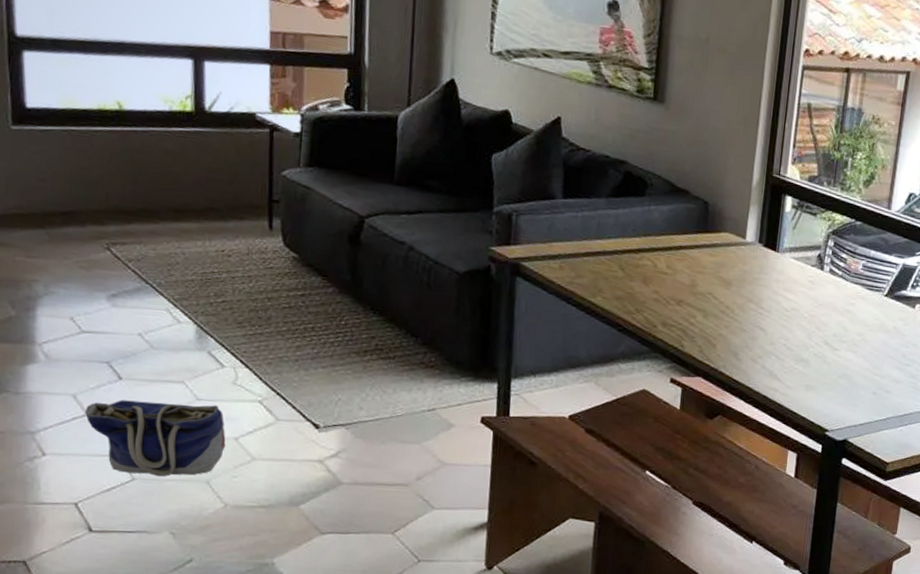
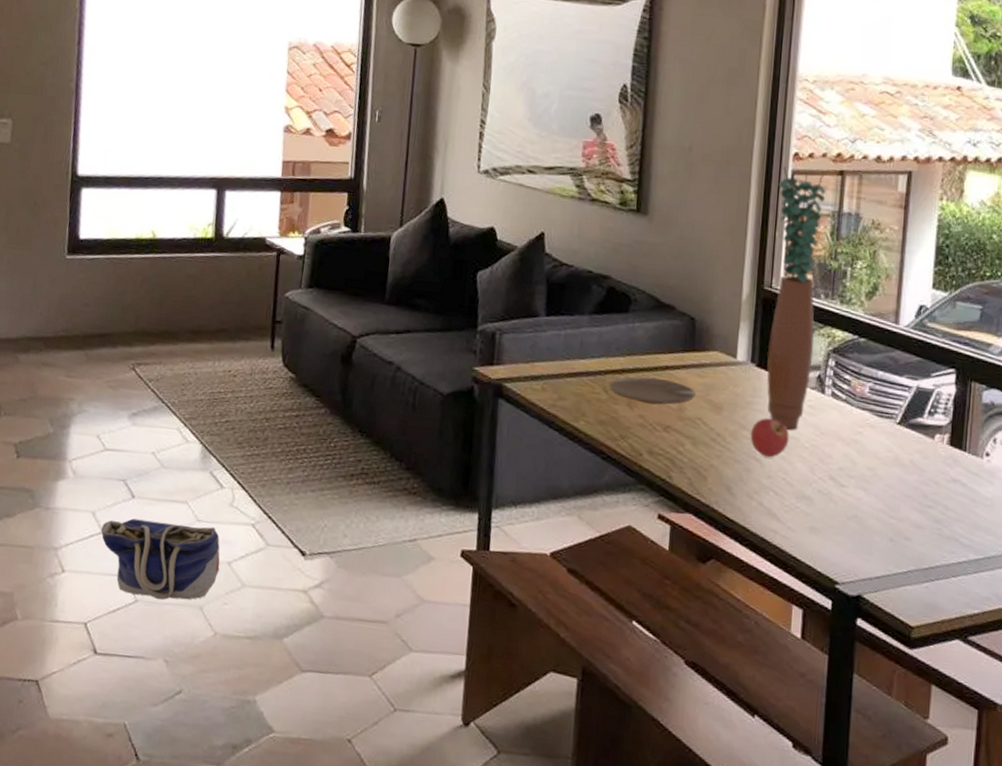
plate: none [625,256,707,282] -> present [609,376,695,405]
fruit: none [756,292,791,327] -> present [750,418,789,458]
vase: none [772,62,833,302] -> present [766,167,826,430]

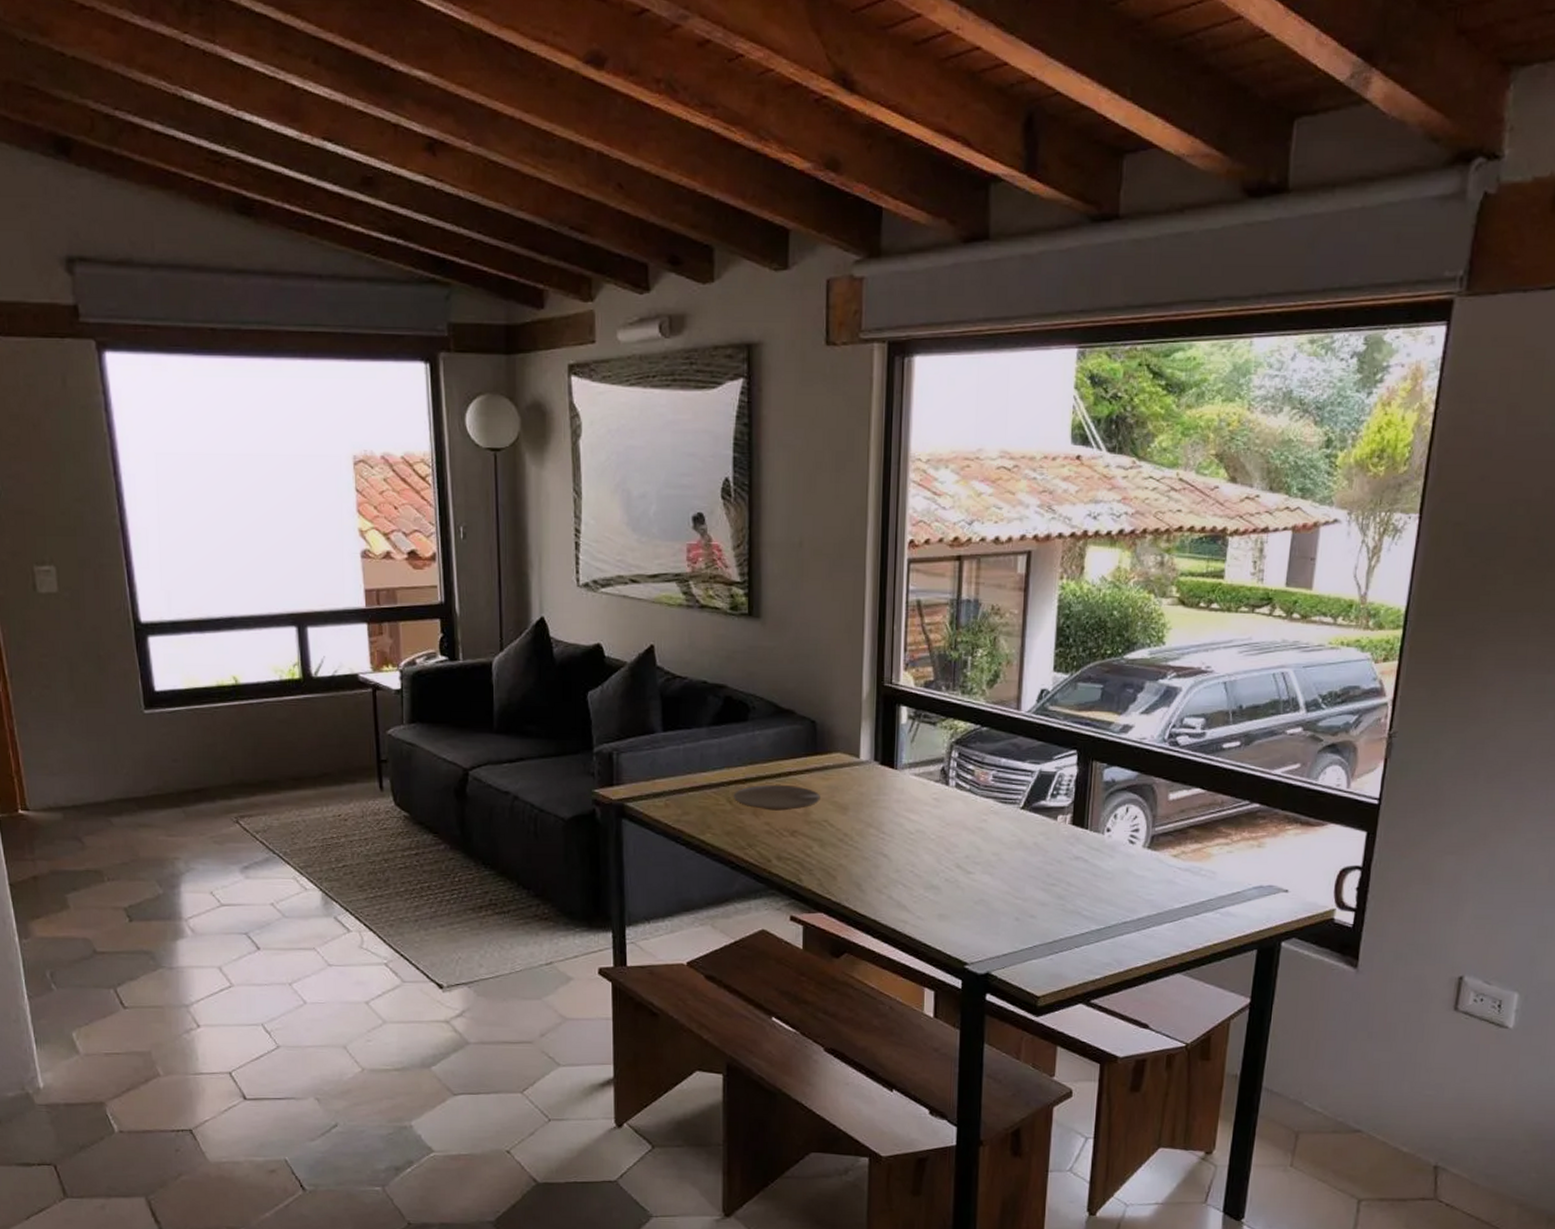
tote bag: present [101,518,220,600] -> none [231,969,358,1044]
fruit: present [750,418,789,458] -> none [877,814,915,852]
vase: present [766,167,826,430] -> none [890,556,944,824]

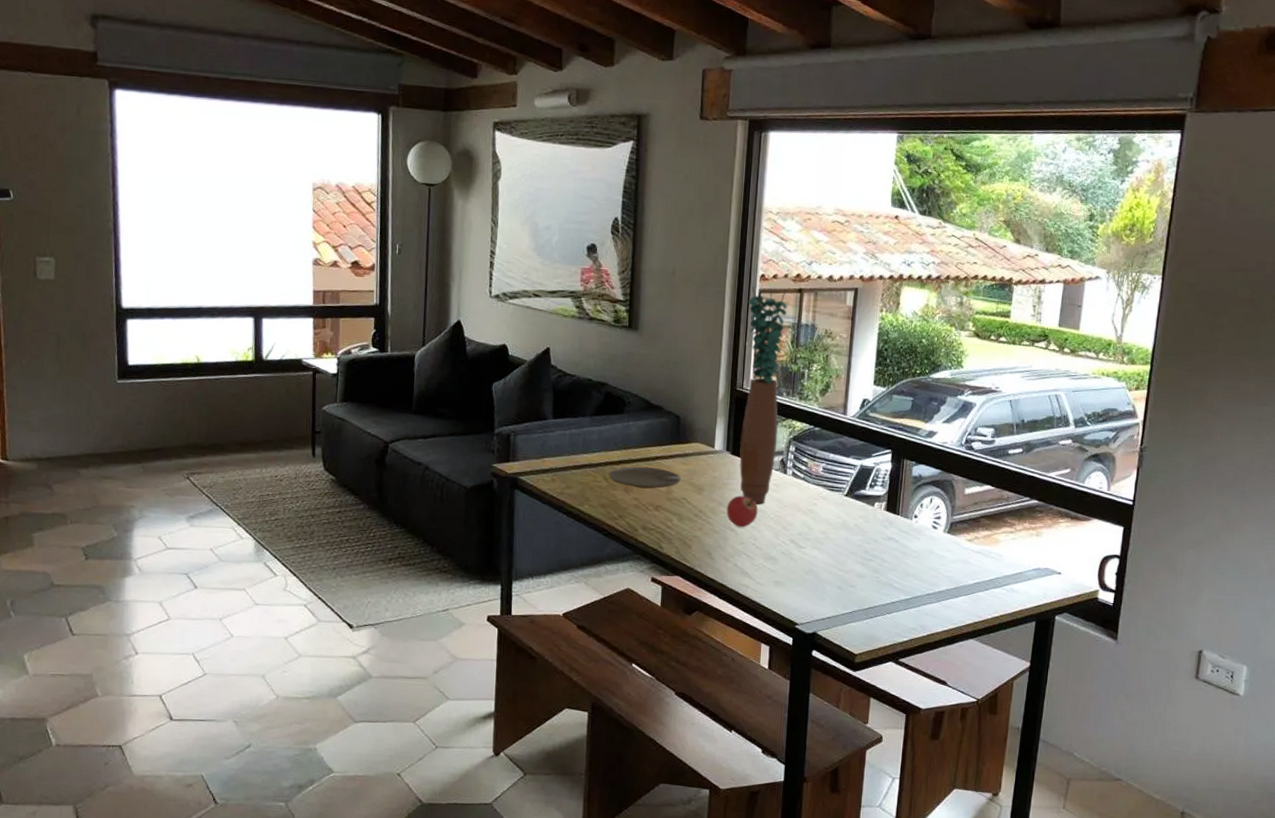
fruit: none [877,814,915,852] -> present [726,496,758,528]
vase: none [890,556,944,824] -> present [739,286,788,504]

